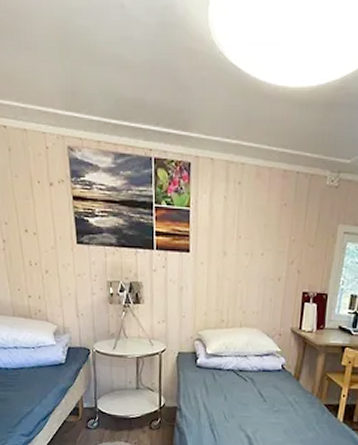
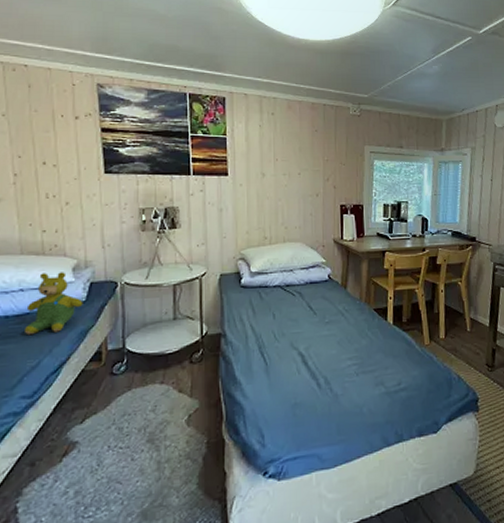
teddy bear: none [20,334,63,387] -> present [25,272,83,336]

